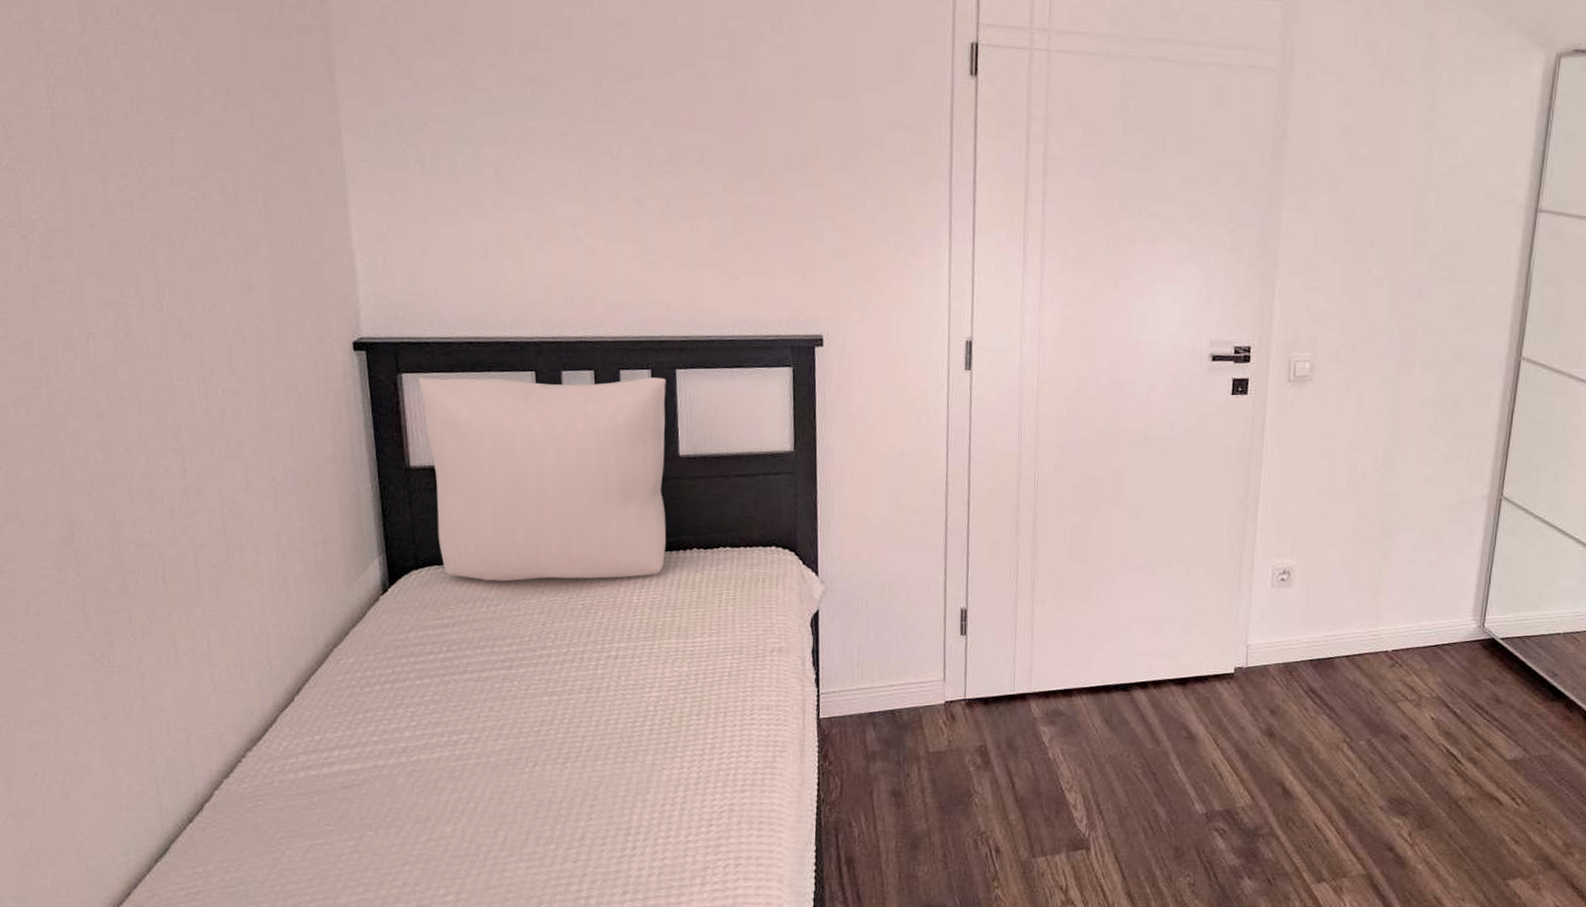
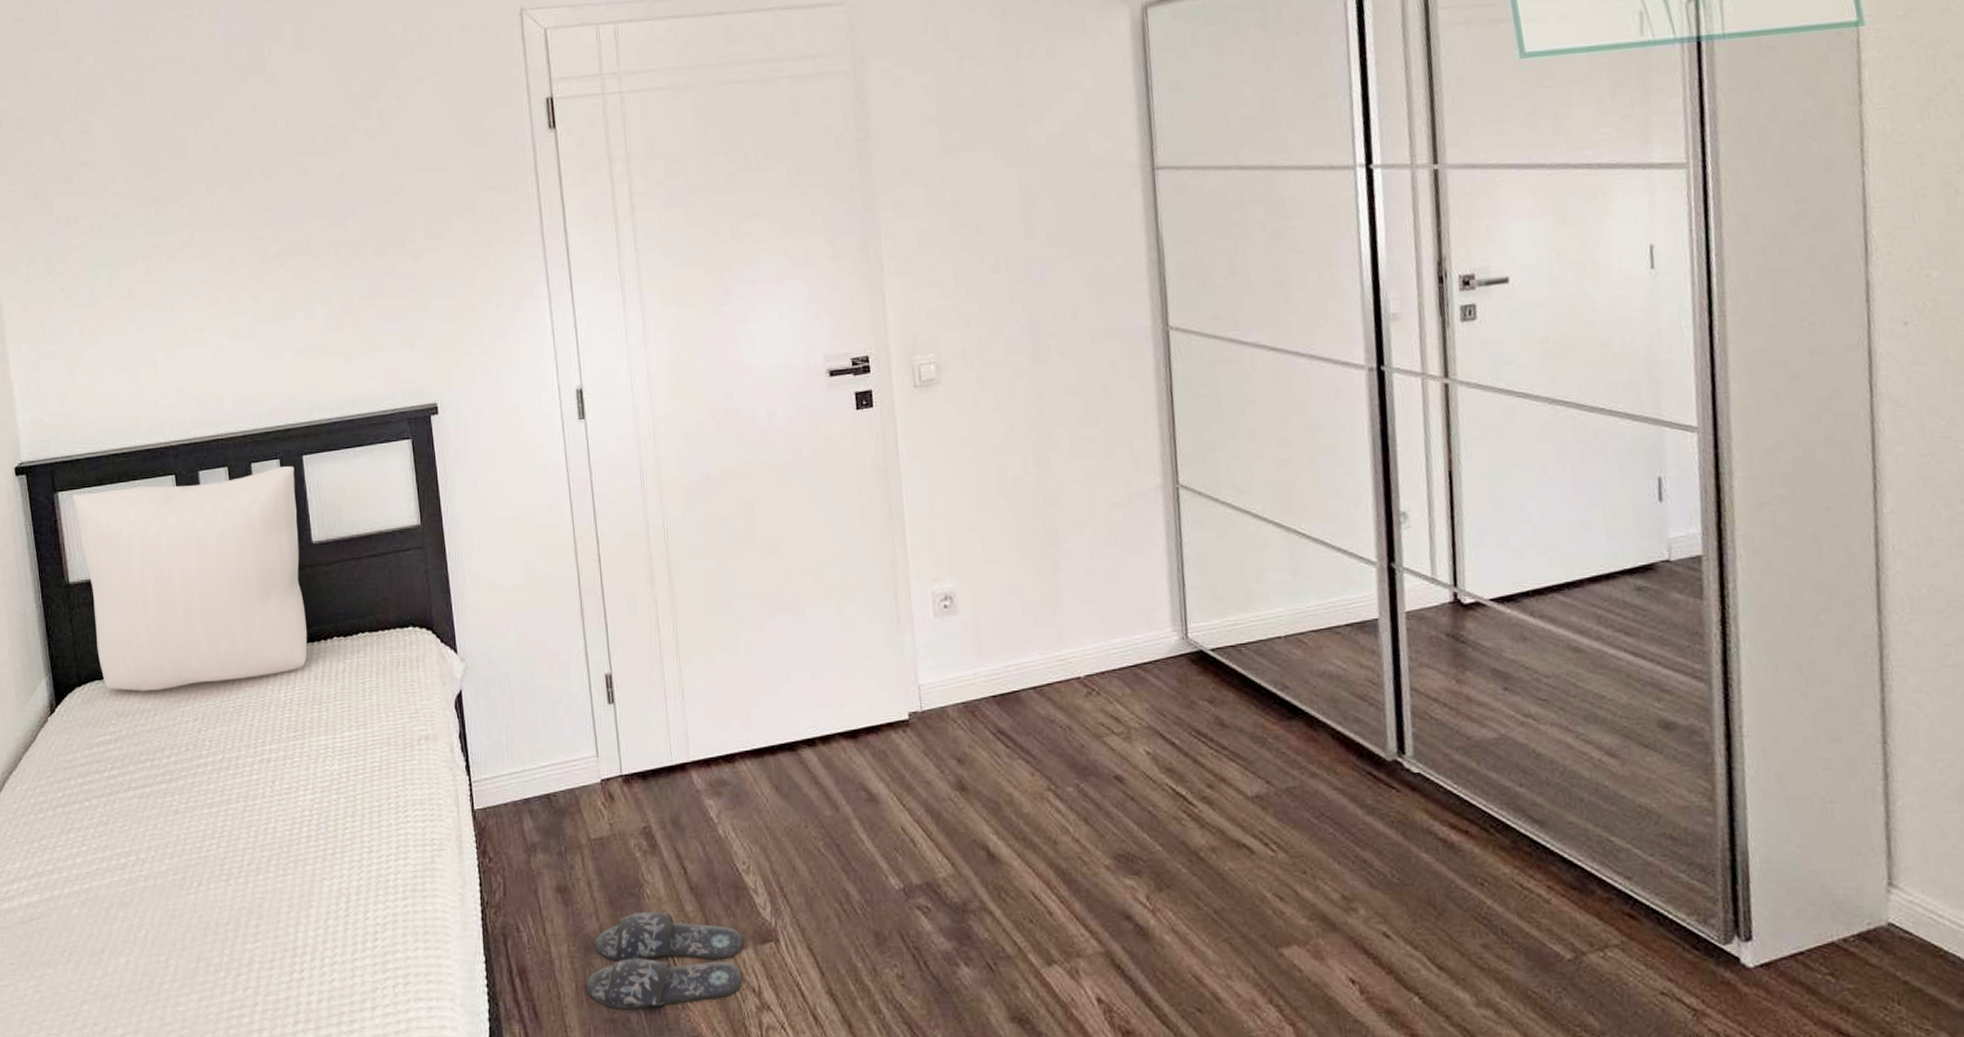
slippers: none [908,817,1058,898] -> present [586,911,744,1009]

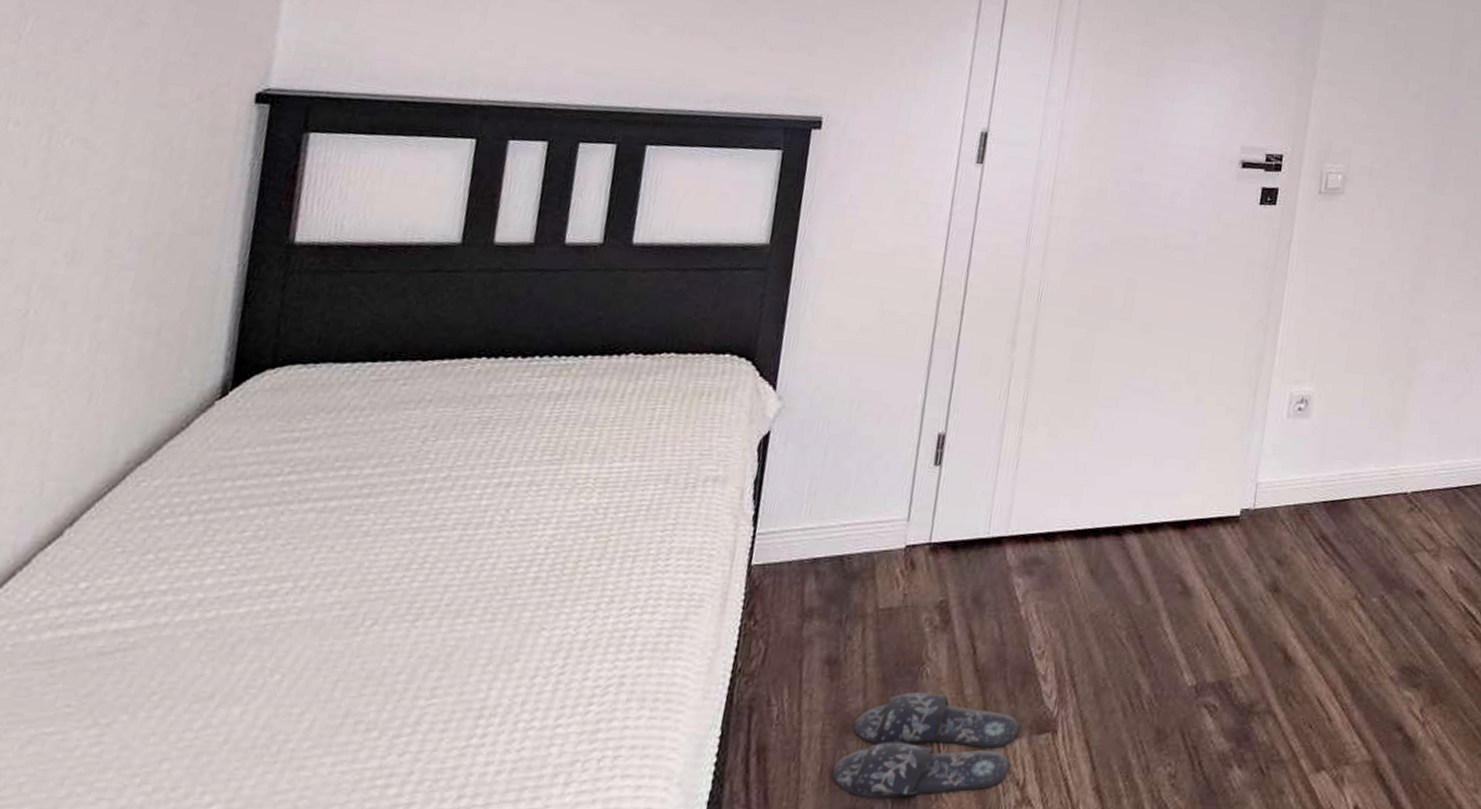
pillow: present [72,466,308,691] -> none [308,139,633,387]

